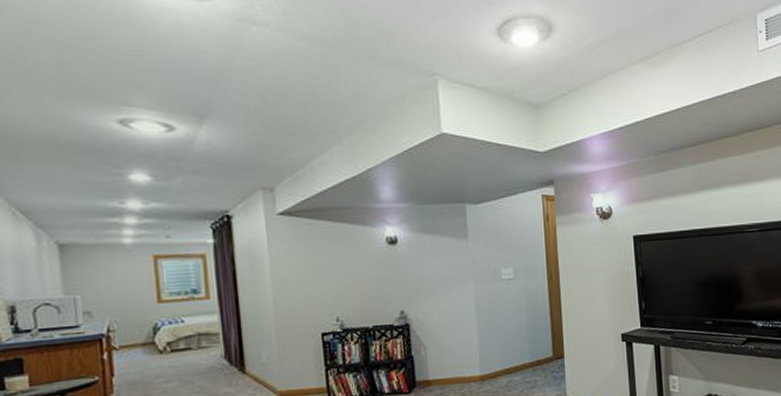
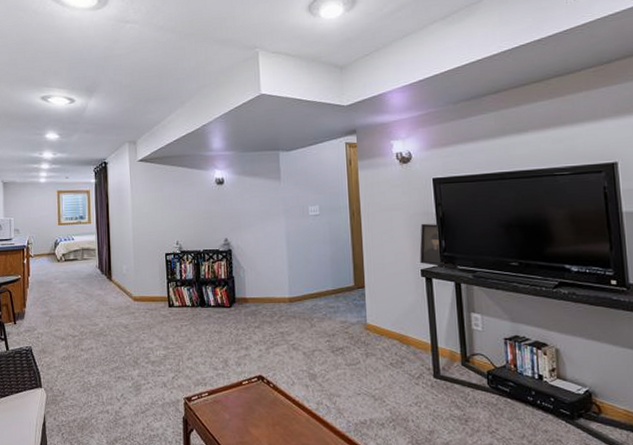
picture frame: none [620,284,658,331] -> present [419,223,458,269]

